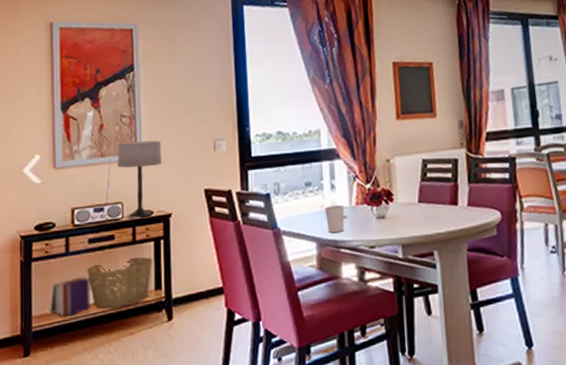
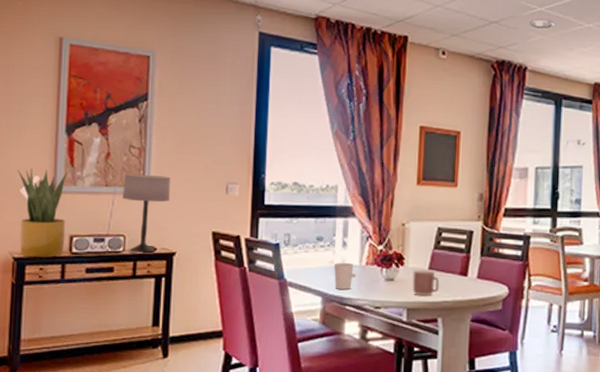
planter: none [19,147,67,235] -> present [17,168,67,258]
books: present [48,276,91,317] -> none [38,304,85,344]
basket: present [86,257,153,309] -> none [81,292,152,339]
mug: none [403,203,431,230] -> present [412,269,440,296]

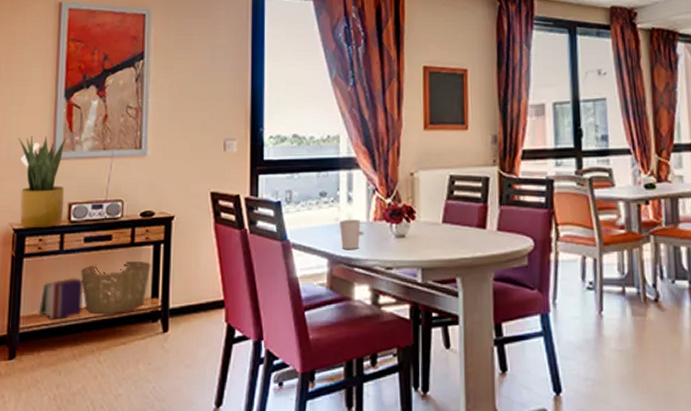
books: none [38,304,85,344] -> present [37,277,83,320]
basket: none [81,292,152,339] -> present [80,261,151,313]
table lamp: present [122,173,170,254] -> none [120,135,167,219]
mug: present [412,269,440,296] -> none [425,223,456,253]

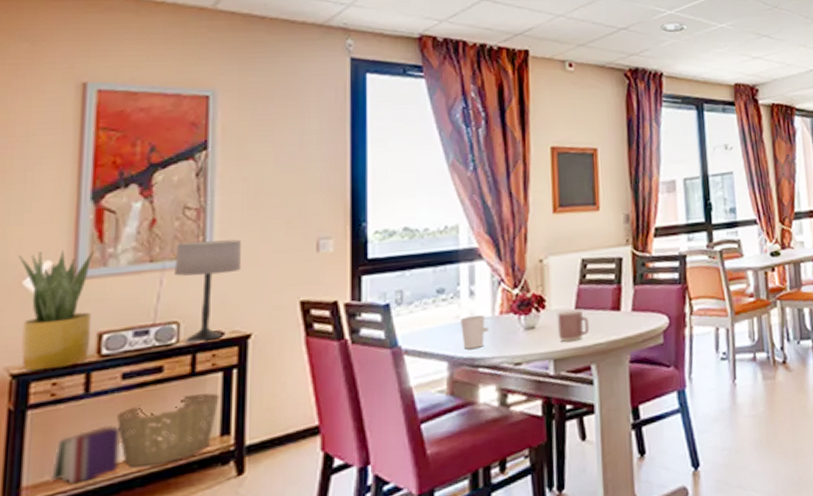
table lamp: none [120,135,167,219] -> present [174,239,241,344]
mug: none [425,223,456,253] -> present [557,310,590,342]

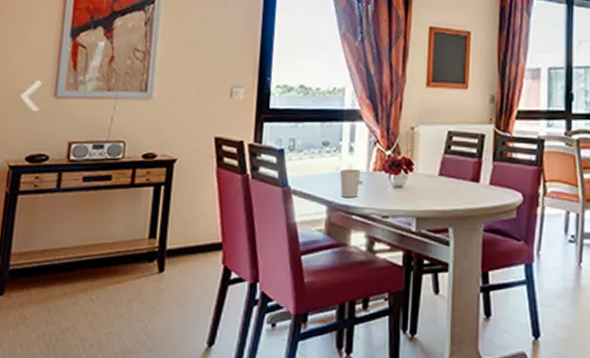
planter: present [18,250,93,372] -> none [16,73,69,166]
books: present [49,425,120,484] -> none [29,215,79,258]
basket: present [116,393,220,468] -> none [77,202,150,253]
table lamp: present [174,239,241,344] -> none [124,77,174,161]
mug: present [557,310,590,342] -> none [422,175,450,204]

